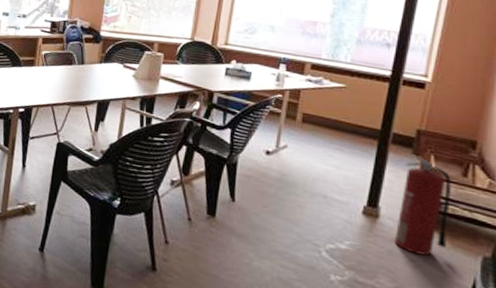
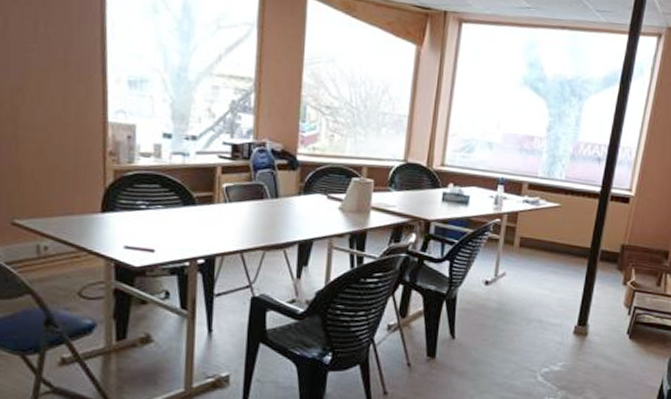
fire extinguisher: present [395,154,451,256] -> none [600,270,648,365]

